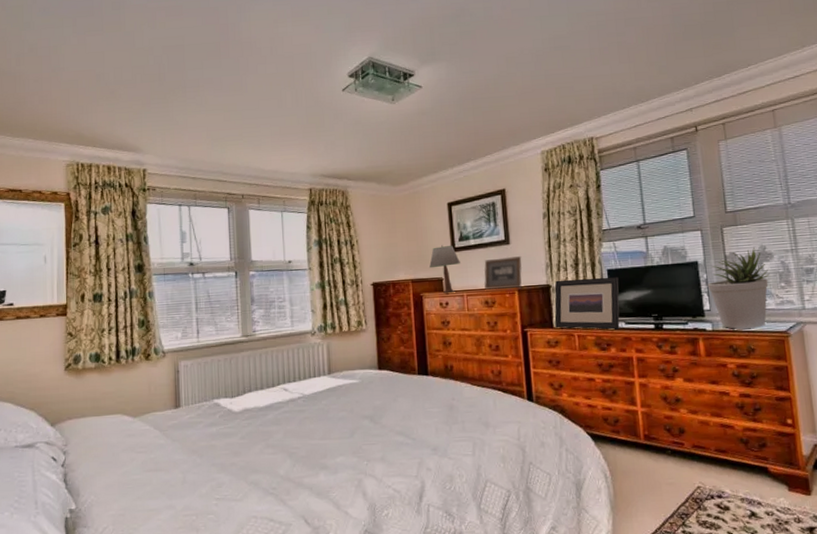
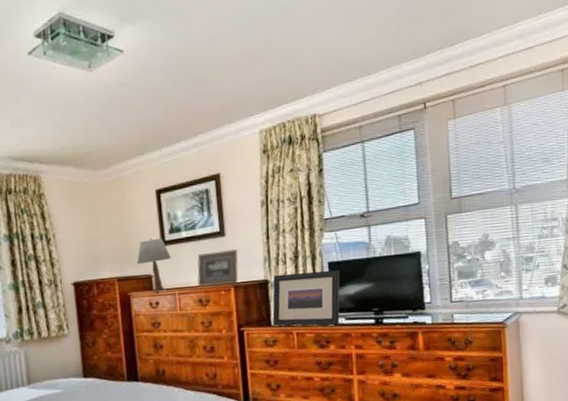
potted plant: present [707,248,770,330] -> none [429,236,491,322]

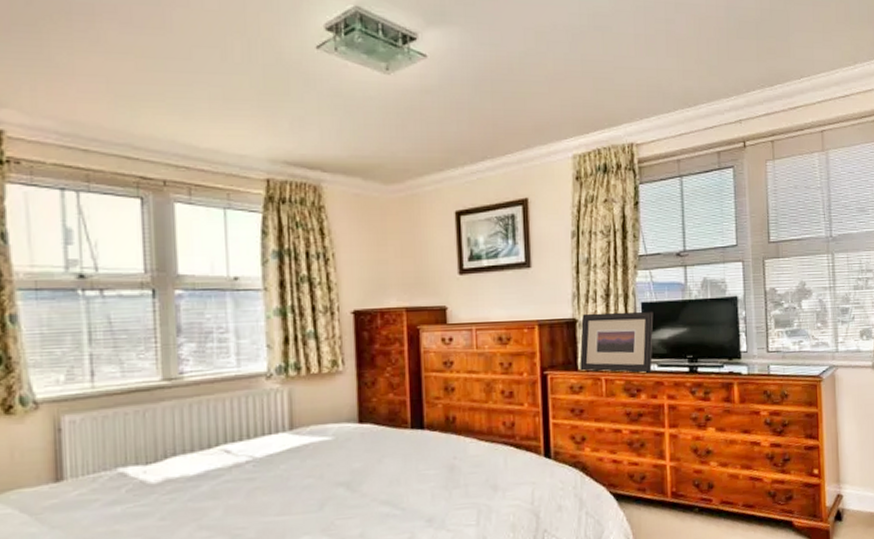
table lamp: present [137,238,171,292] -> none [430,265,469,327]
picture frame: present [197,249,238,287] -> none [498,282,545,323]

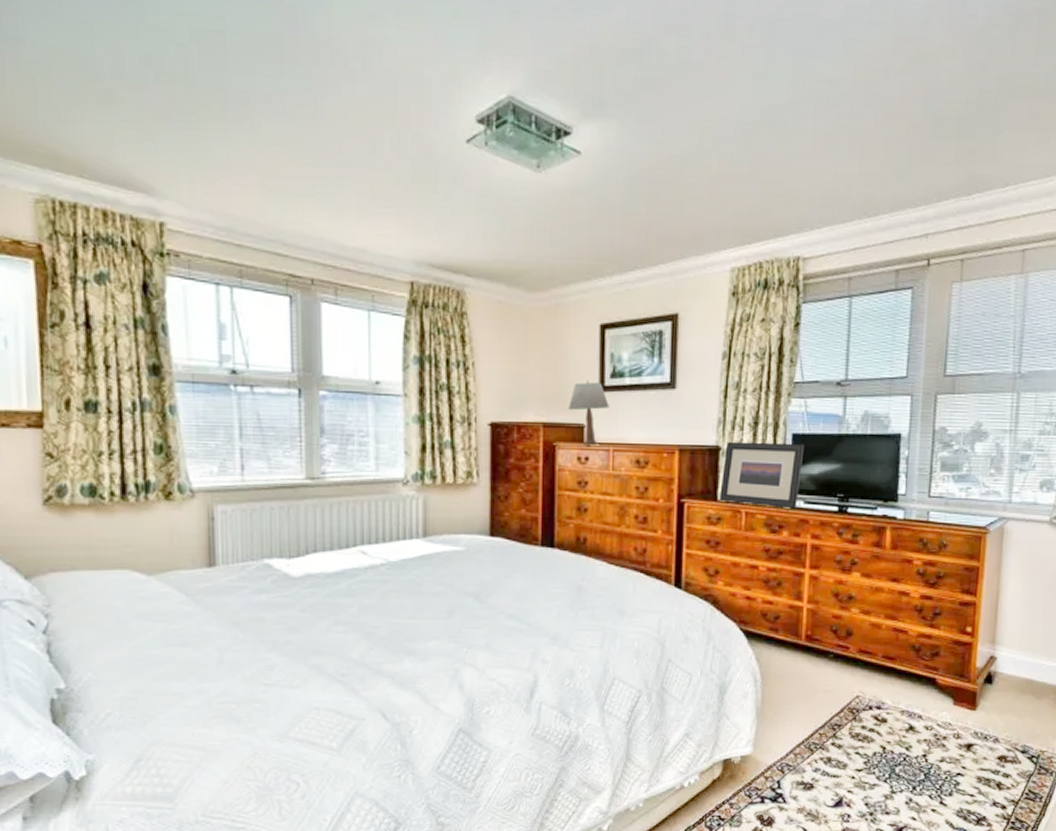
table lamp: none [430,265,469,327] -> present [569,381,609,446]

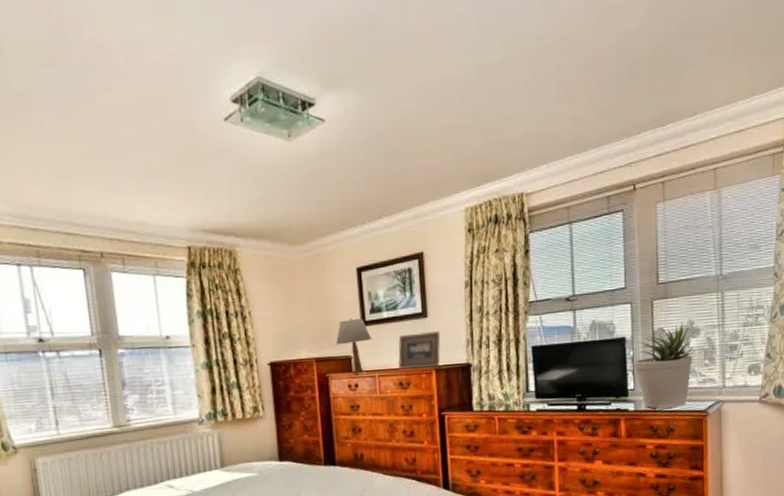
picture frame: none [637,404,689,446] -> present [398,331,441,369]
picture frame: present [719,441,805,509] -> none [474,354,544,412]
potted plant: none [907,423,981,521] -> present [633,323,695,409]

